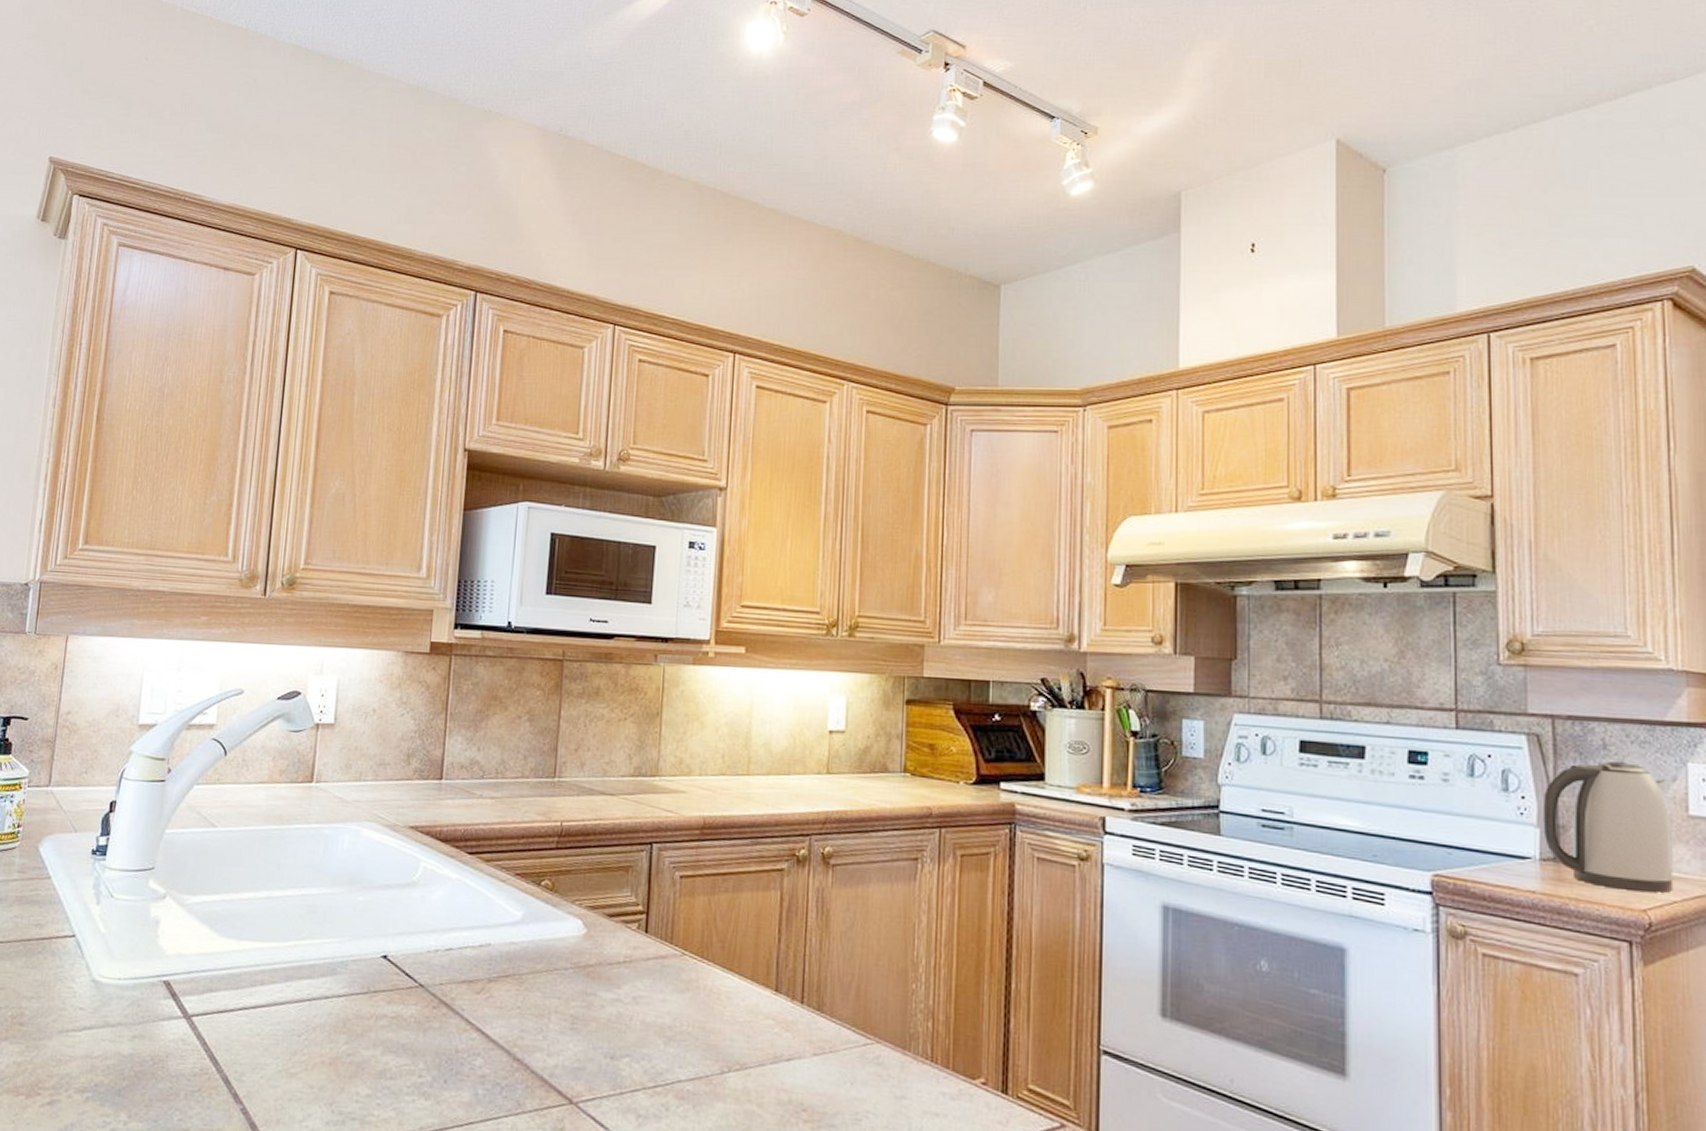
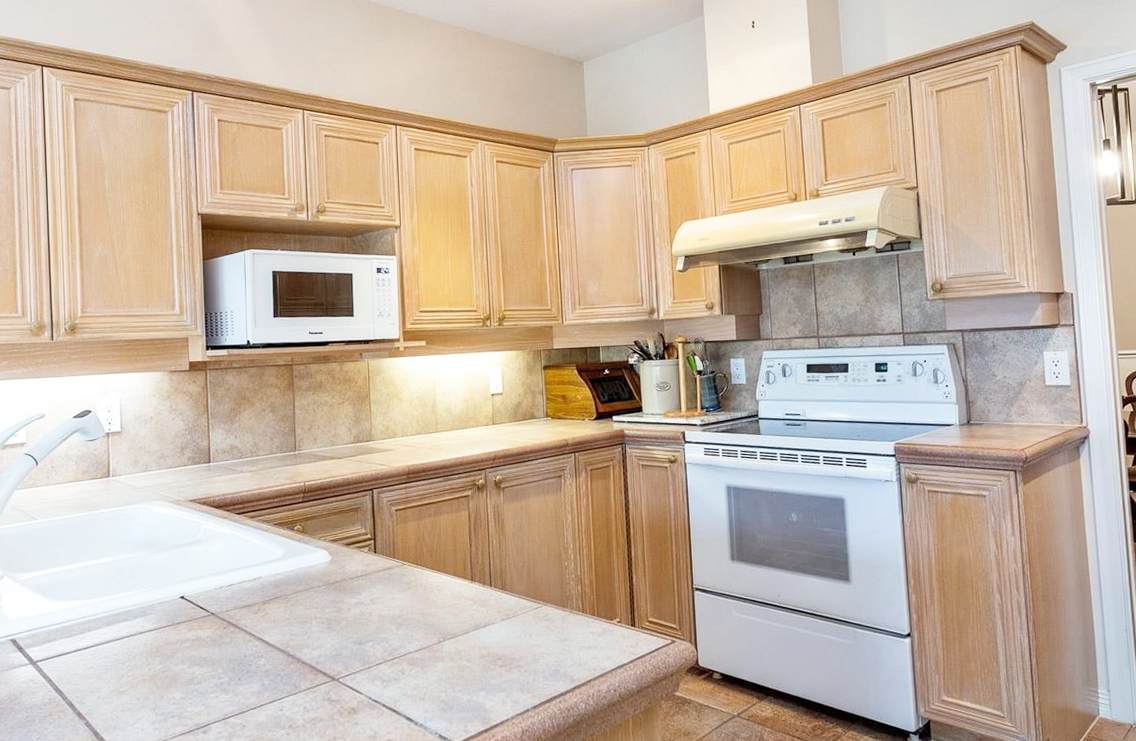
kettle: present [1542,761,1674,893] -> none [959,356,1039,438]

